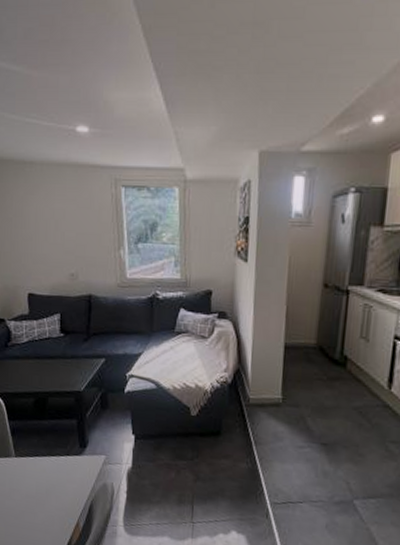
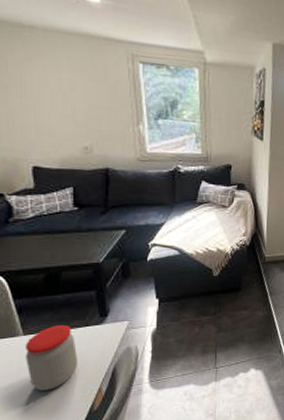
jar: none [16,451,60,516] -> present [25,325,78,391]

